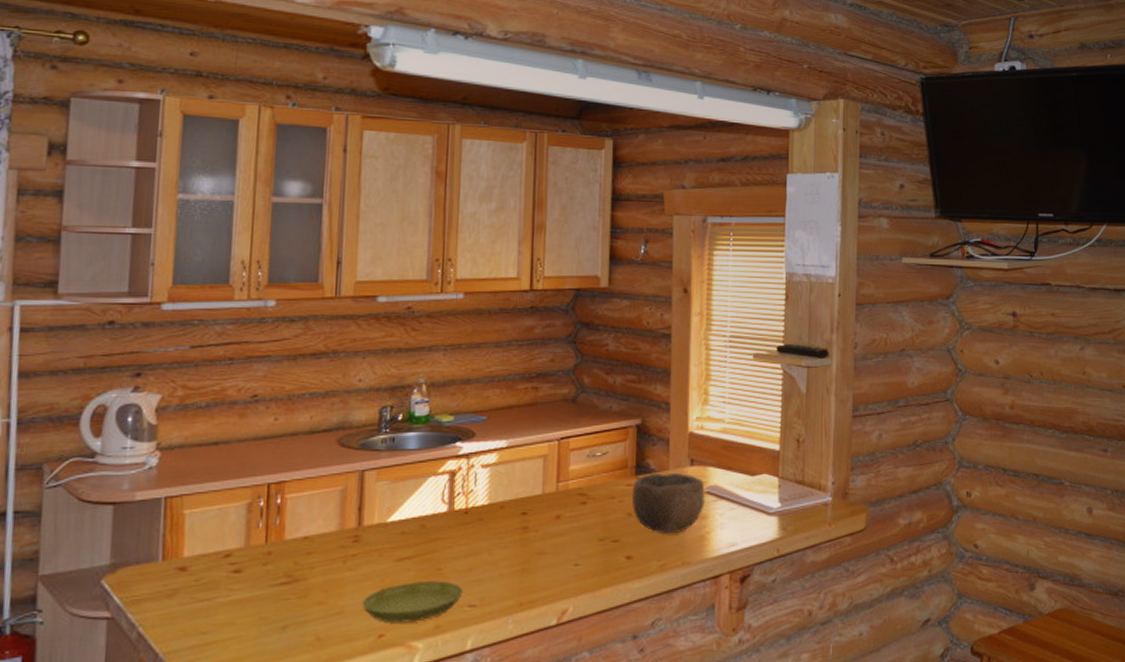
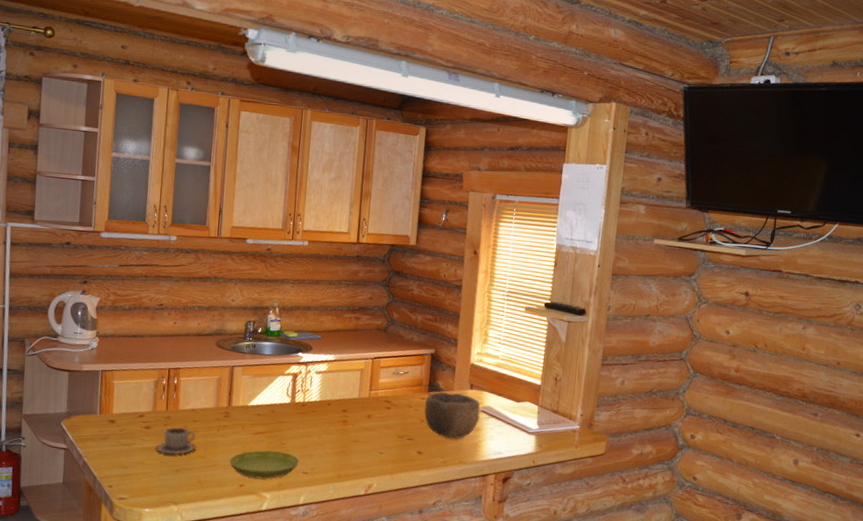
cup: none [249,564,311,606] -> present [155,427,196,455]

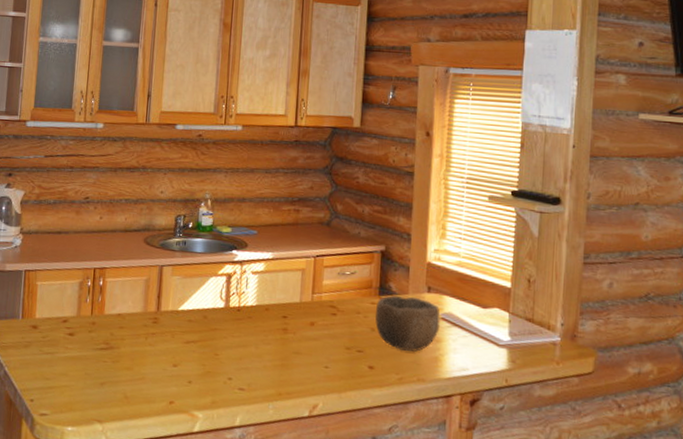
cup: present [155,427,196,455] -> none [79,334,122,365]
saucer: present [229,450,299,479] -> none [158,362,234,396]

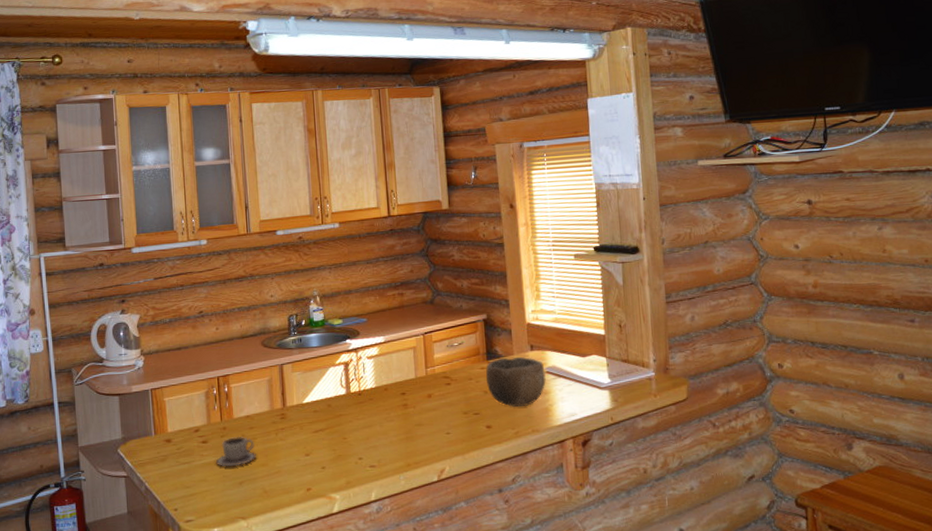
cup: none [79,334,122,365] -> present [215,436,256,467]

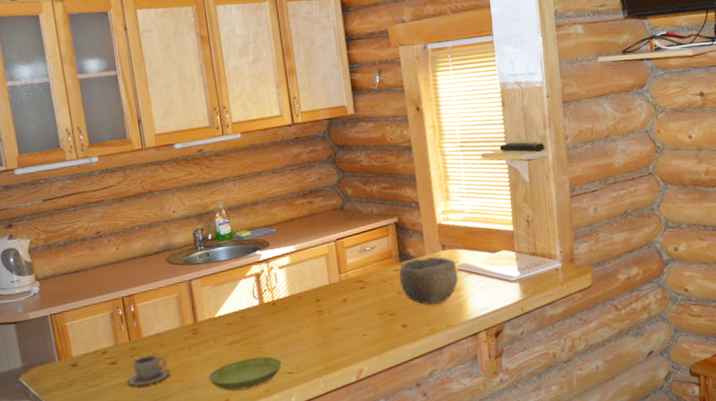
saucer: none [292,447,364,480] -> present [208,356,282,391]

